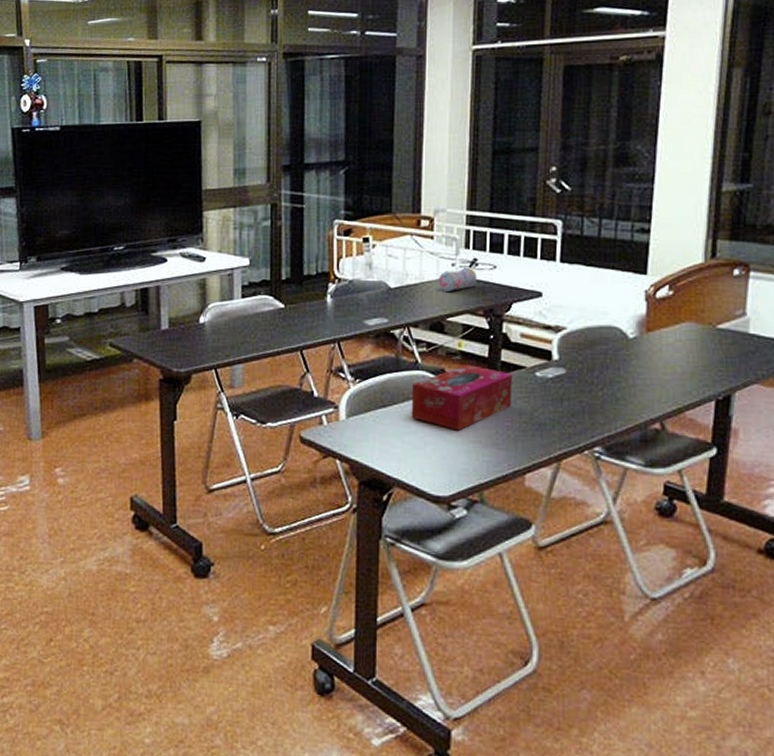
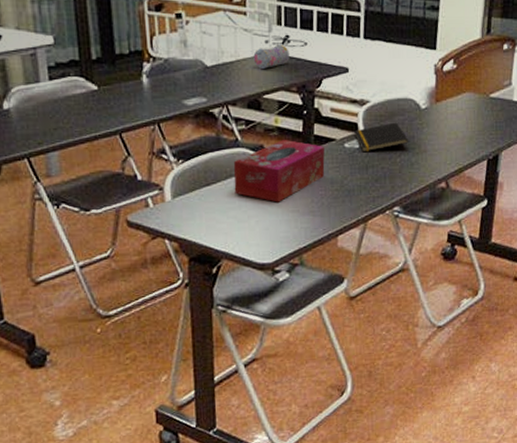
notepad: none [547,351,614,382] -> present [354,122,409,151]

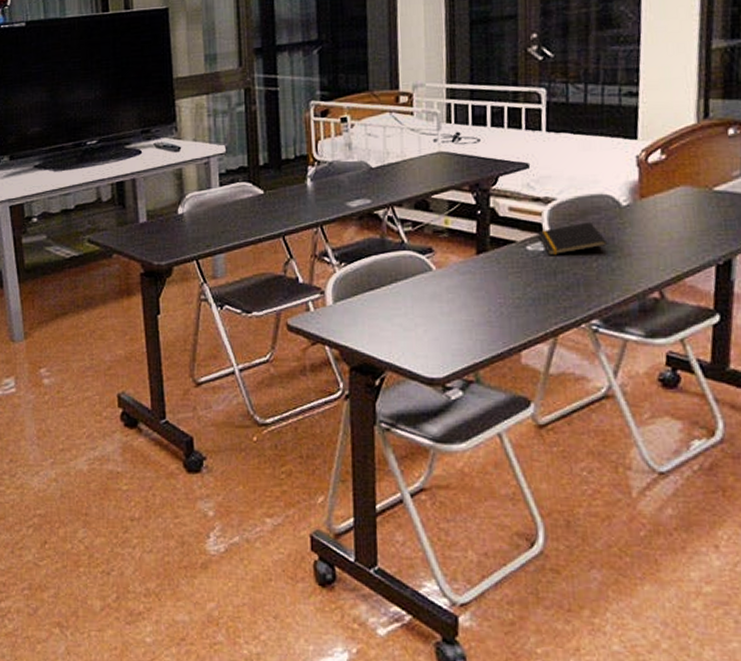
tissue box: present [233,139,325,203] -> none [399,241,504,310]
pencil case: present [253,44,290,69] -> none [421,142,461,168]

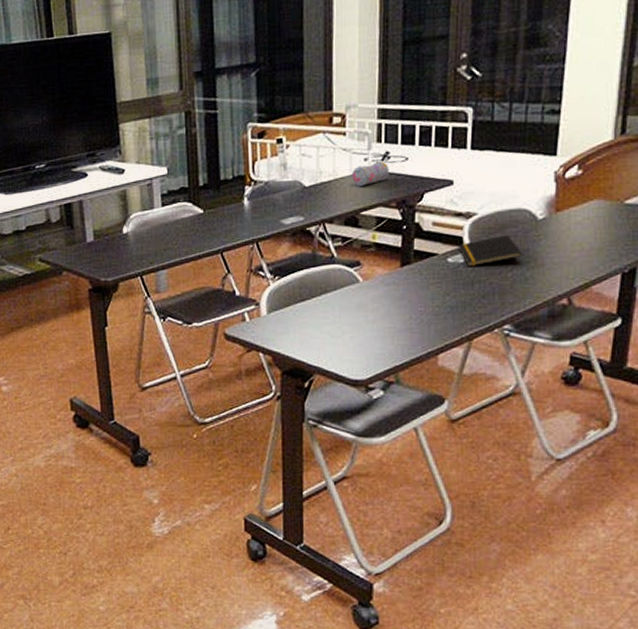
pencil case: none [421,142,461,168] -> present [352,160,389,186]

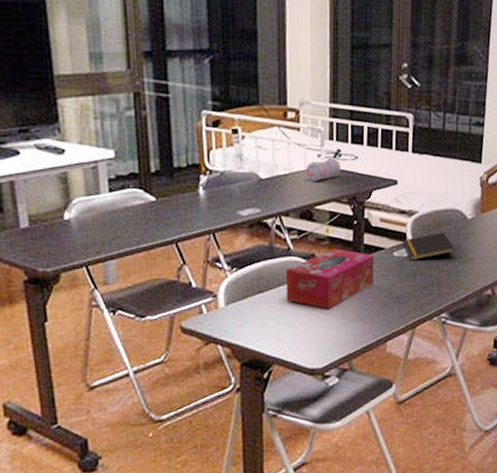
tissue box: none [328,254,425,319] -> present [285,248,374,309]

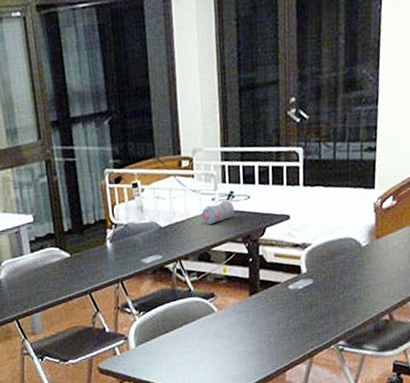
tissue box: present [285,248,374,309] -> none [188,286,271,344]
notepad: present [403,232,456,260] -> none [297,261,351,291]

